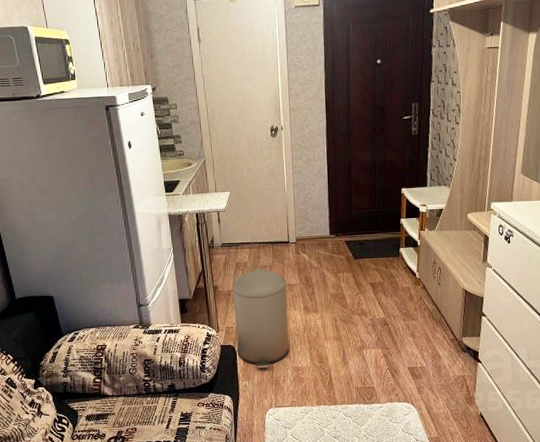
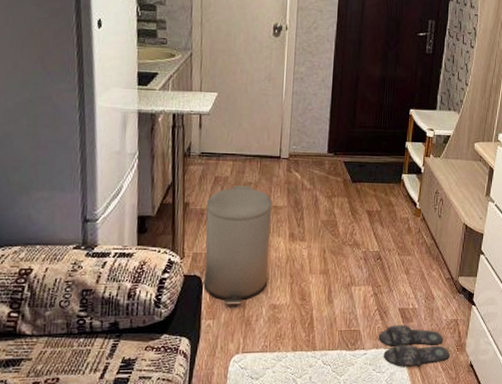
slippers: none [392,381,460,418] -> present [379,325,450,367]

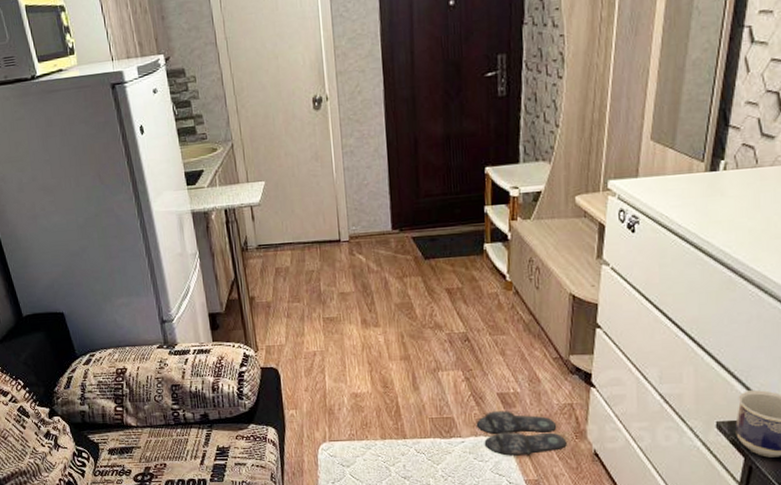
pedal bin: present [204,186,273,305] -> none [272,274,346,395]

